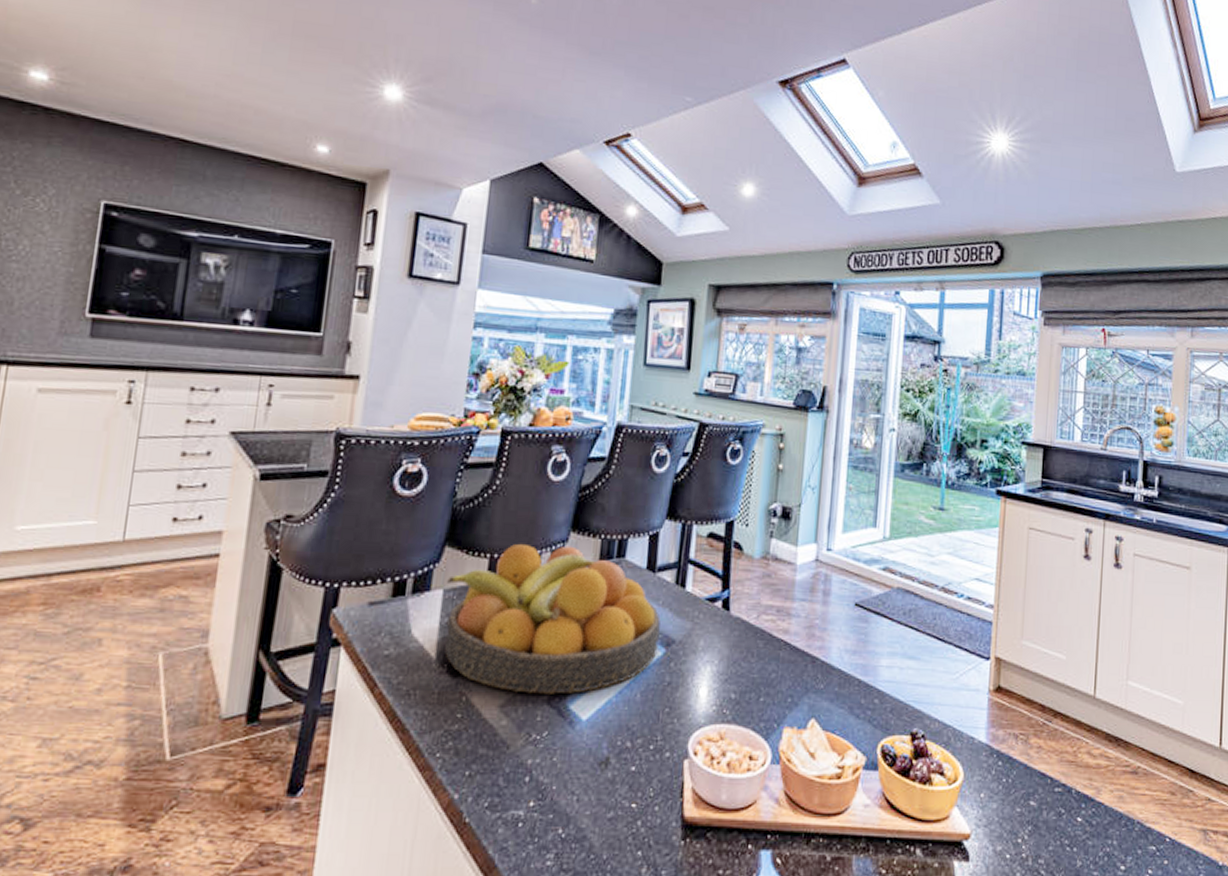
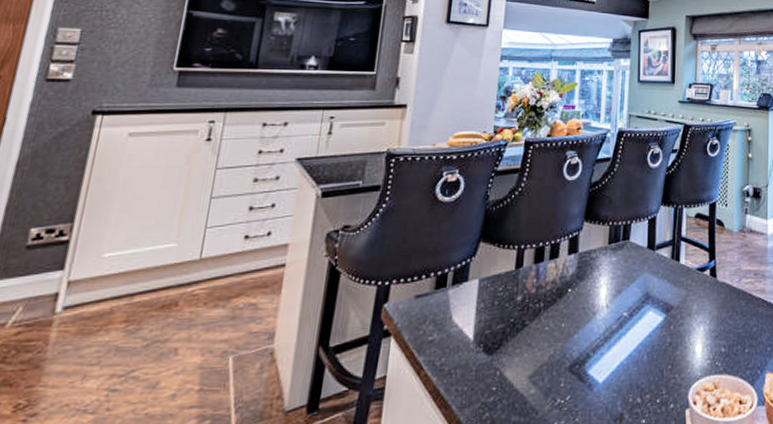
fruit bowl: present [445,544,661,694] -> none [481,233,661,364]

